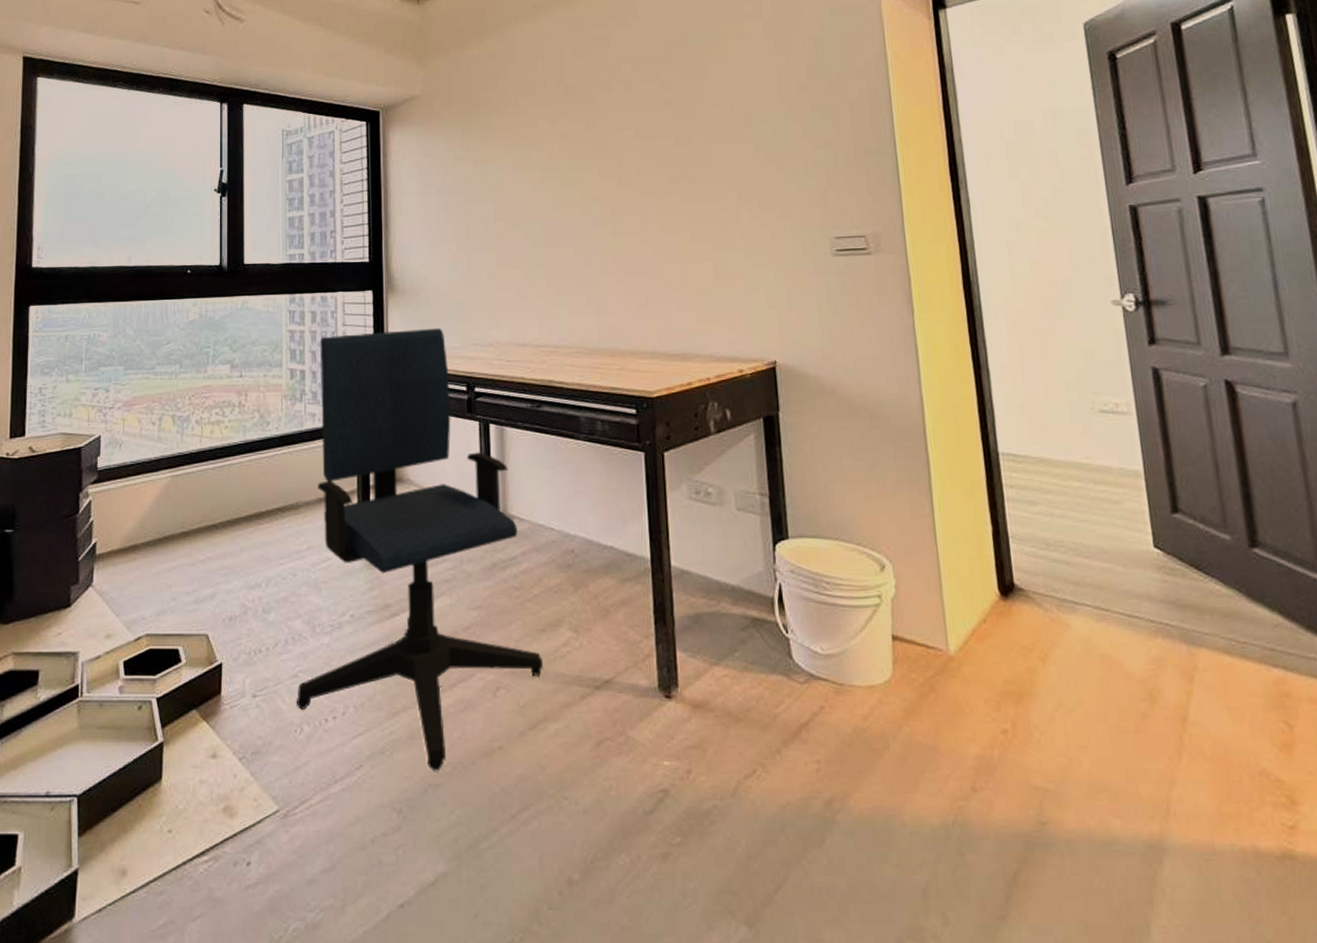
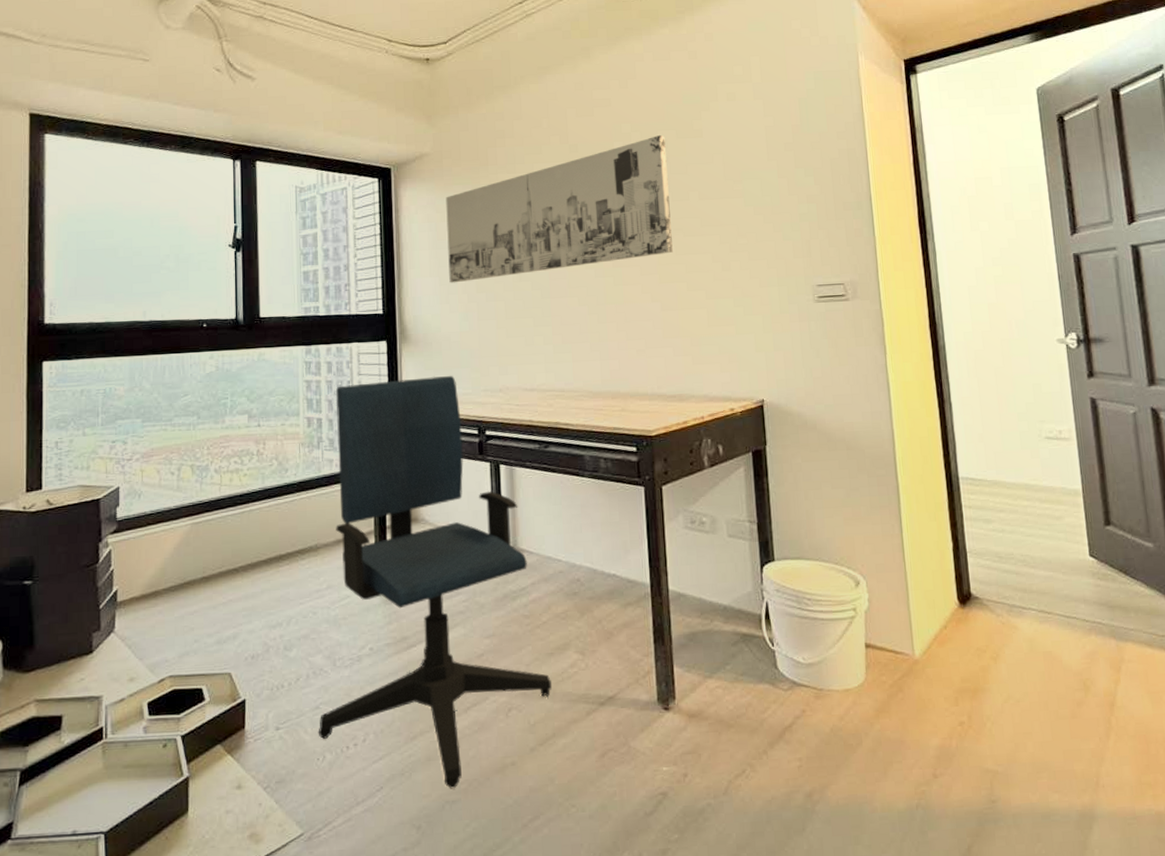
wall art: none [435,76,676,231] -> present [446,135,673,283]

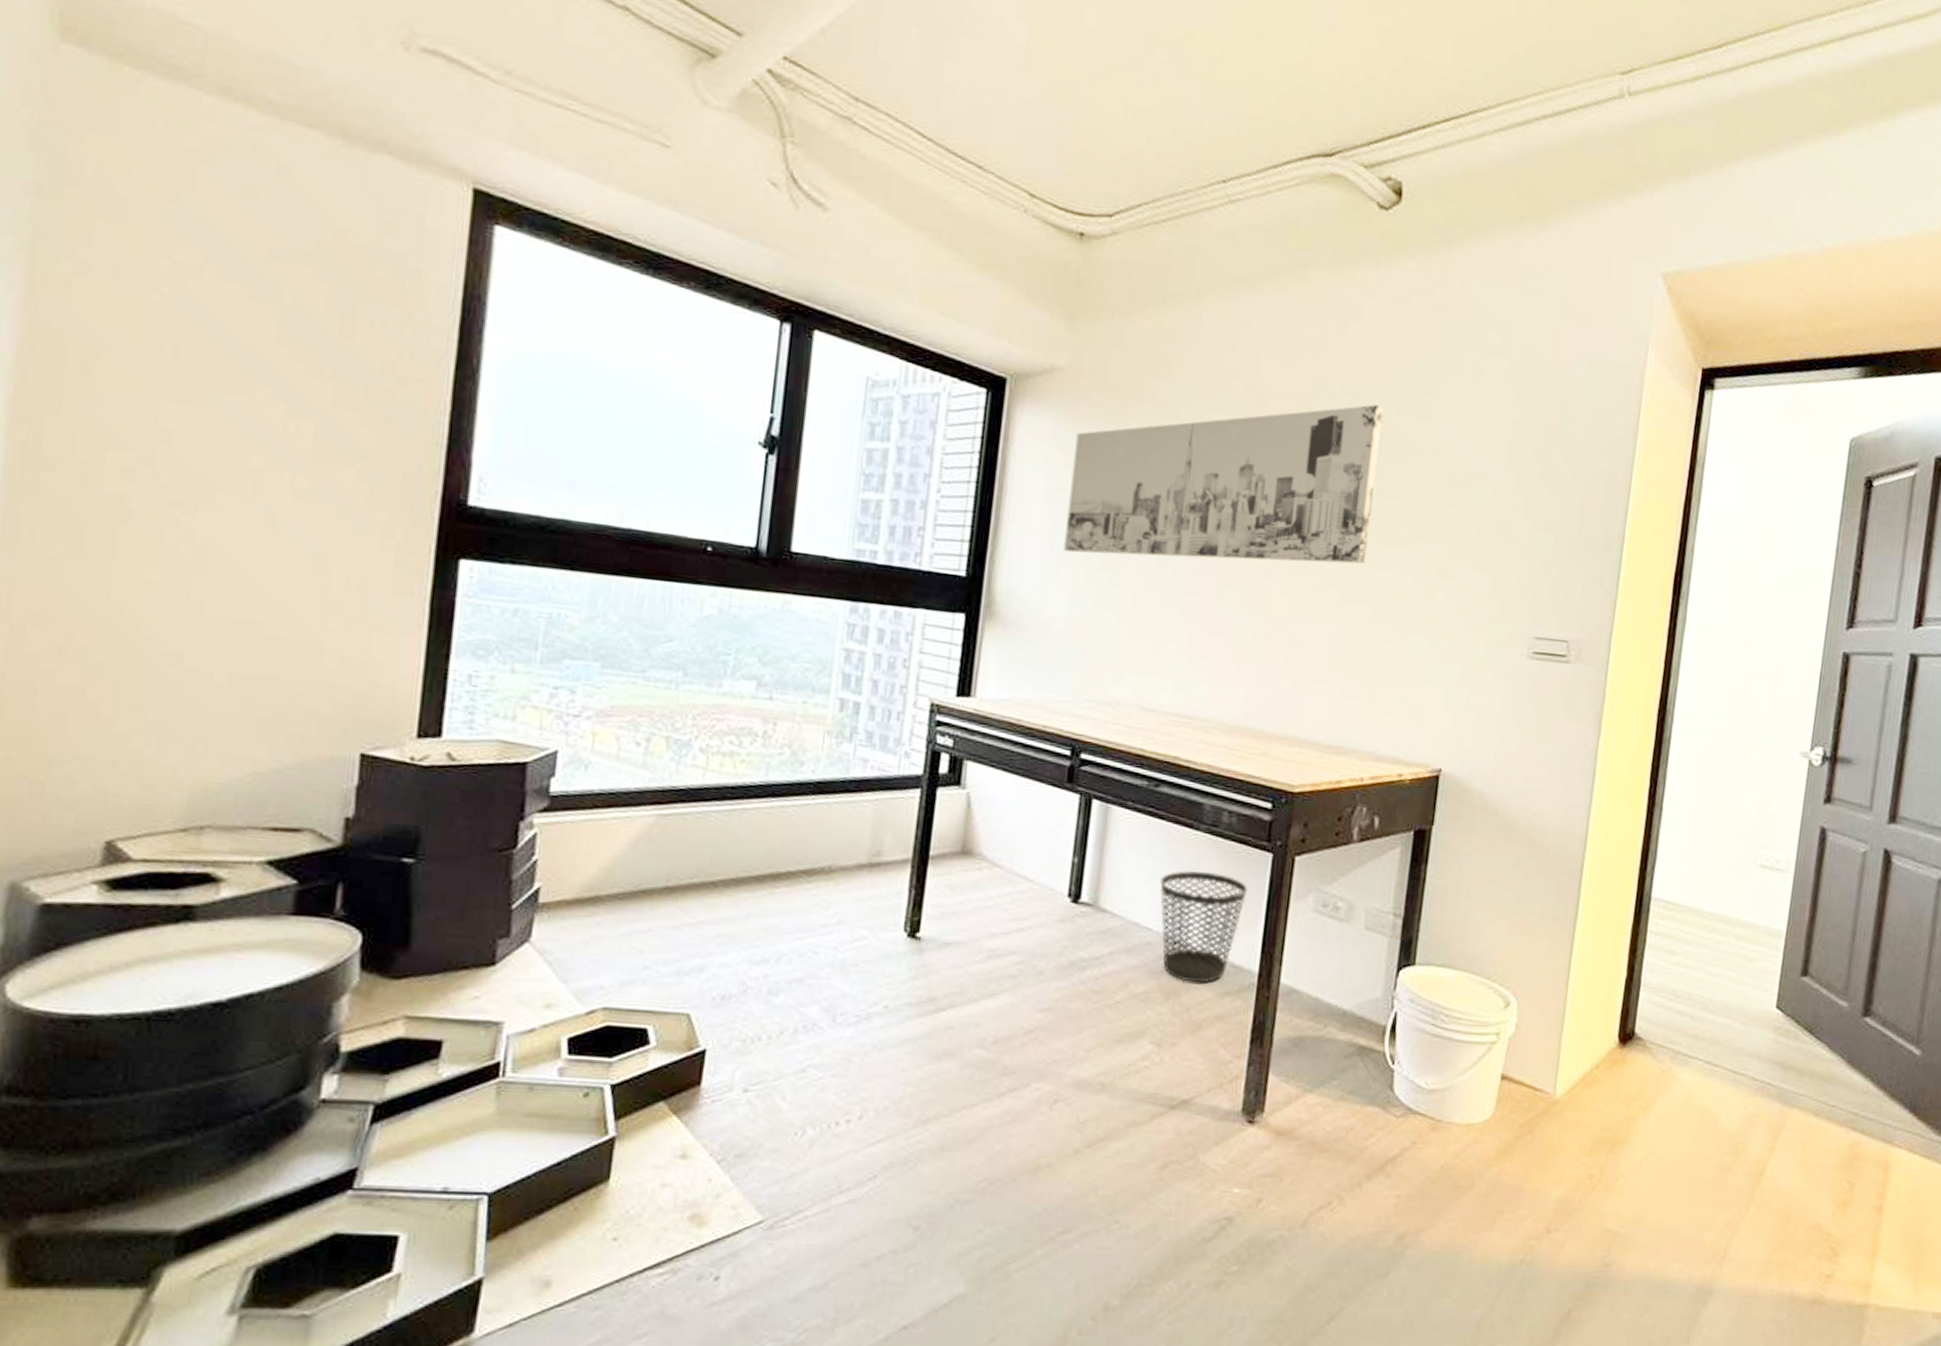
office chair: present [318,375,552,789] -> none [799,663,1114,1187]
wastebasket: none [561,508,630,599] -> present [1159,870,1247,984]

